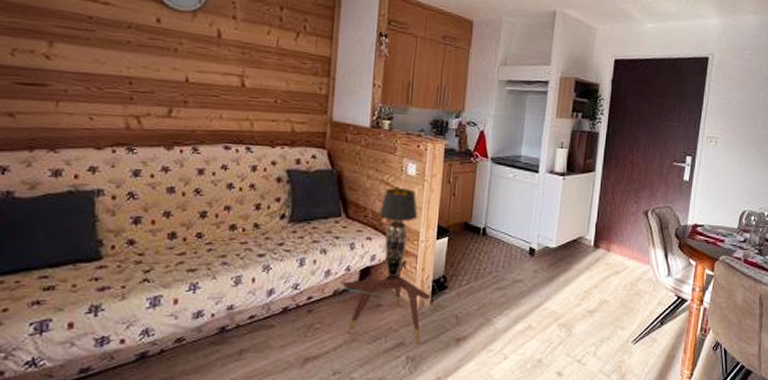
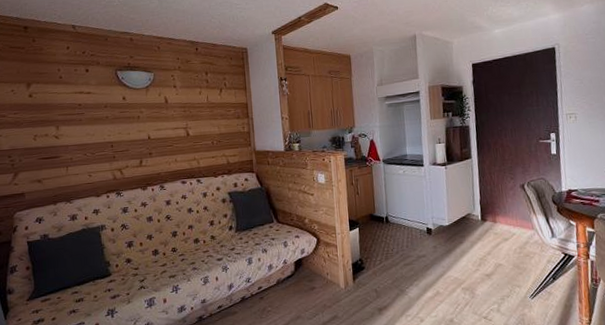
side table: present [336,256,437,344] -> none [277,247,357,316]
table lamp: present [379,188,418,277] -> none [301,194,332,265]

